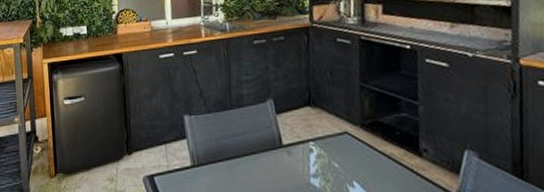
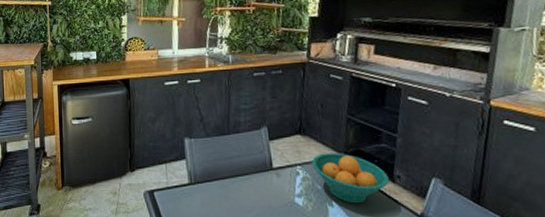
fruit bowl: none [325,125,416,183] -> present [311,153,390,204]

